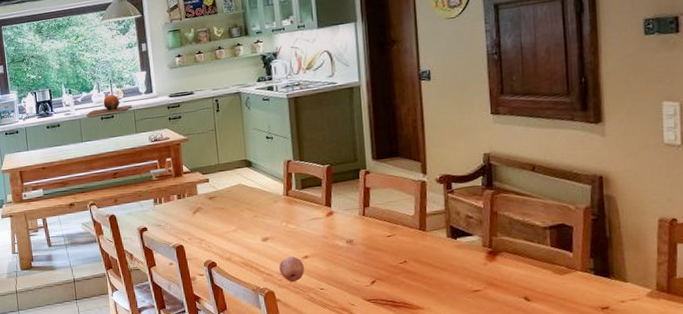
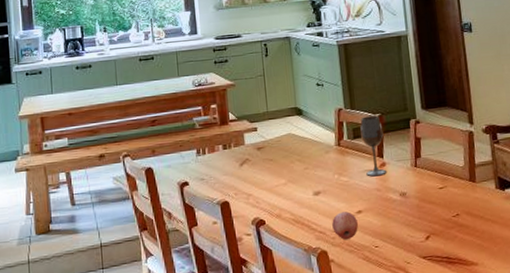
chopping board: present [87,94,132,117] -> none [123,34,174,57]
wine glass: none [308,166,334,225] -> present [360,115,386,177]

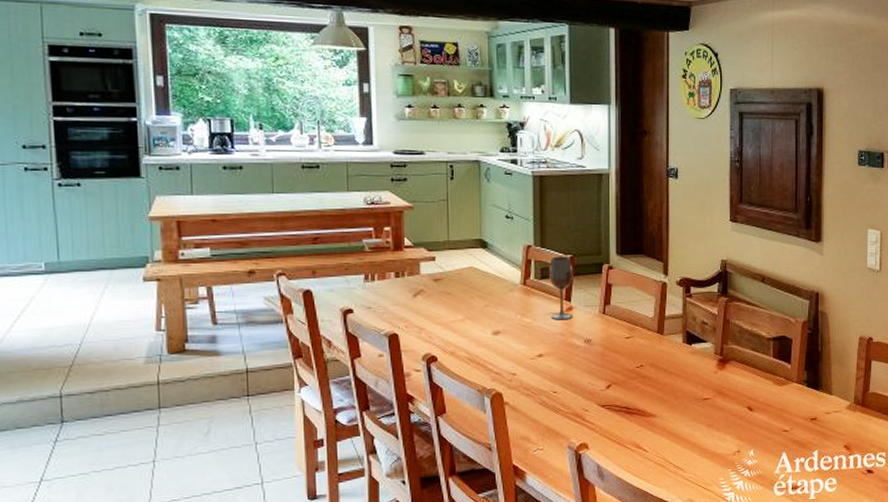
fruit: present [332,211,358,239] -> none [510,354,537,382]

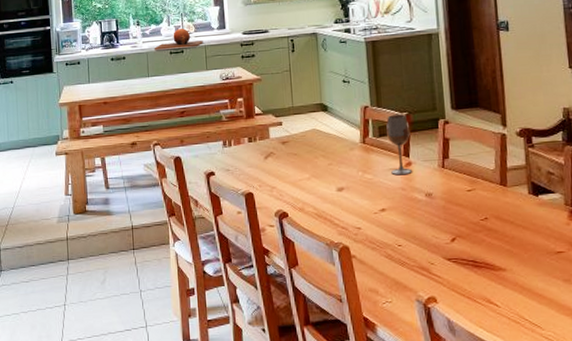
chopping board: none [282,139,345,163] -> present [155,28,203,50]

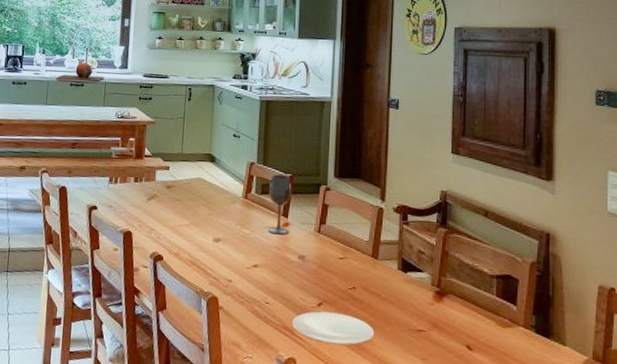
plate: none [427,246,513,279] -> present [292,311,375,346]

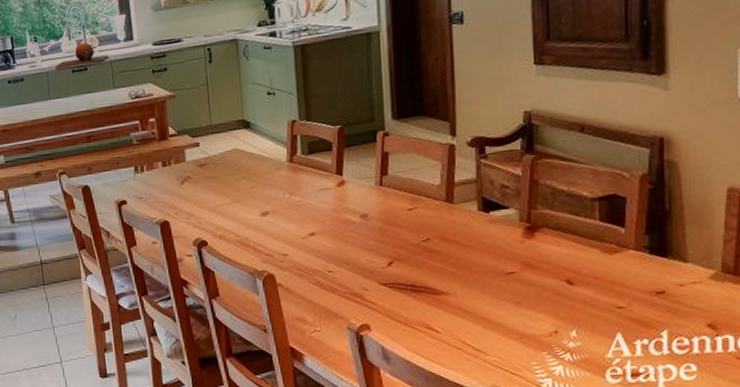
wine glass: present [268,174,292,235] -> none [317,127,345,196]
plate: present [292,311,375,346] -> none [360,269,457,304]

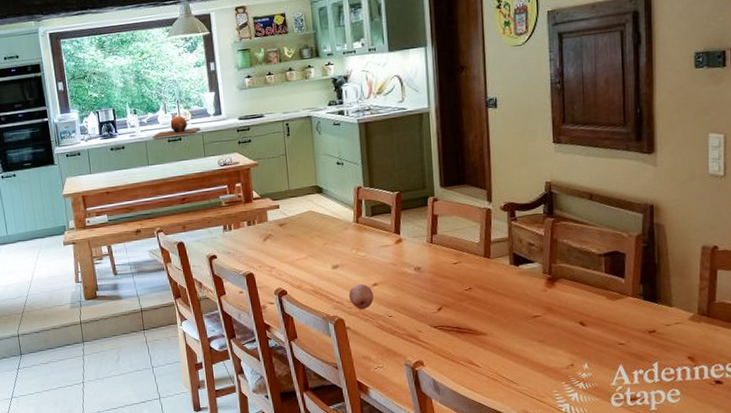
fruit: none [281,234,310,263] -> present [349,284,373,309]

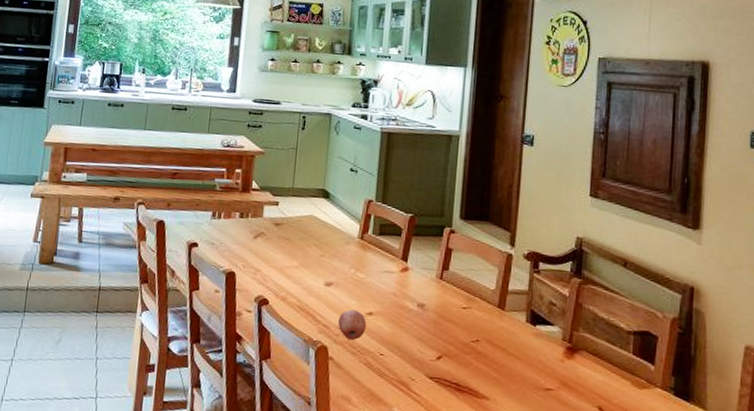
chopping board: present [153,116,200,139] -> none [156,84,210,107]

